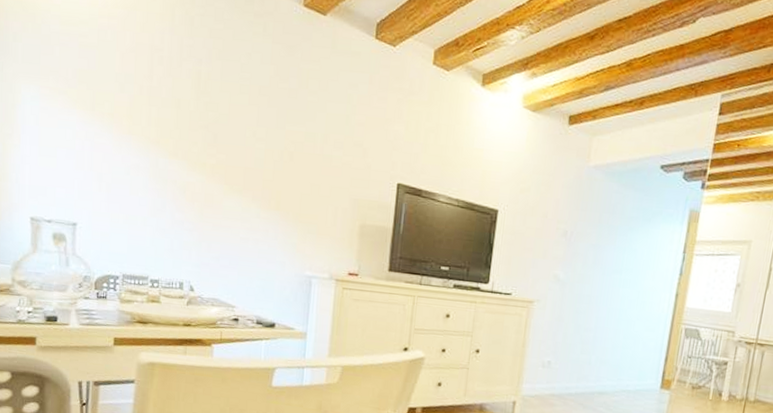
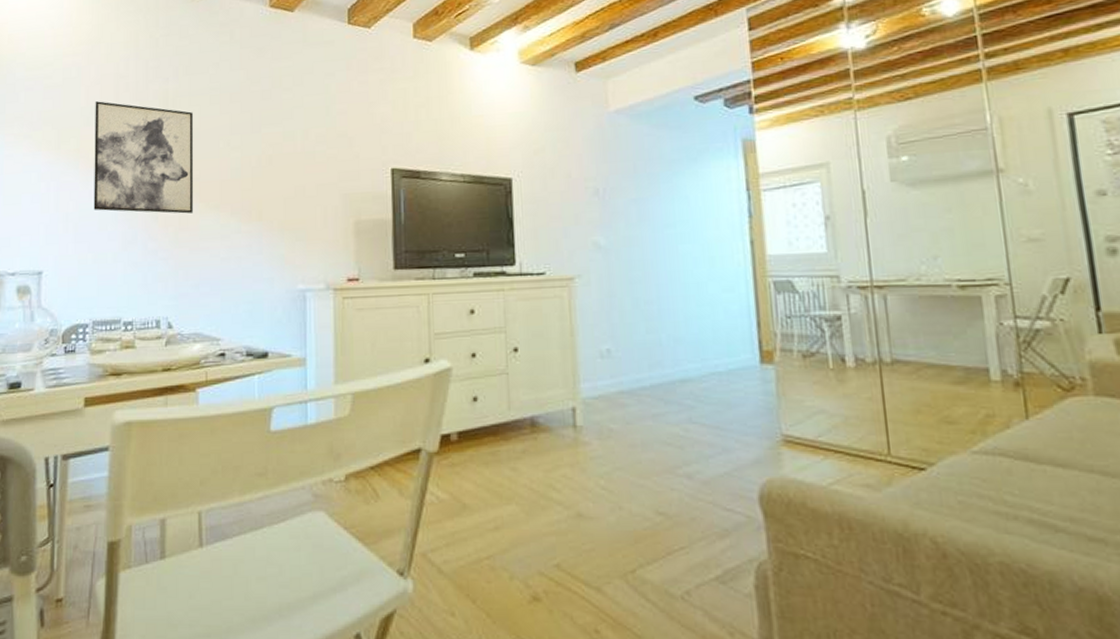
wall art: none [126,69,223,193] -> present [93,101,193,214]

